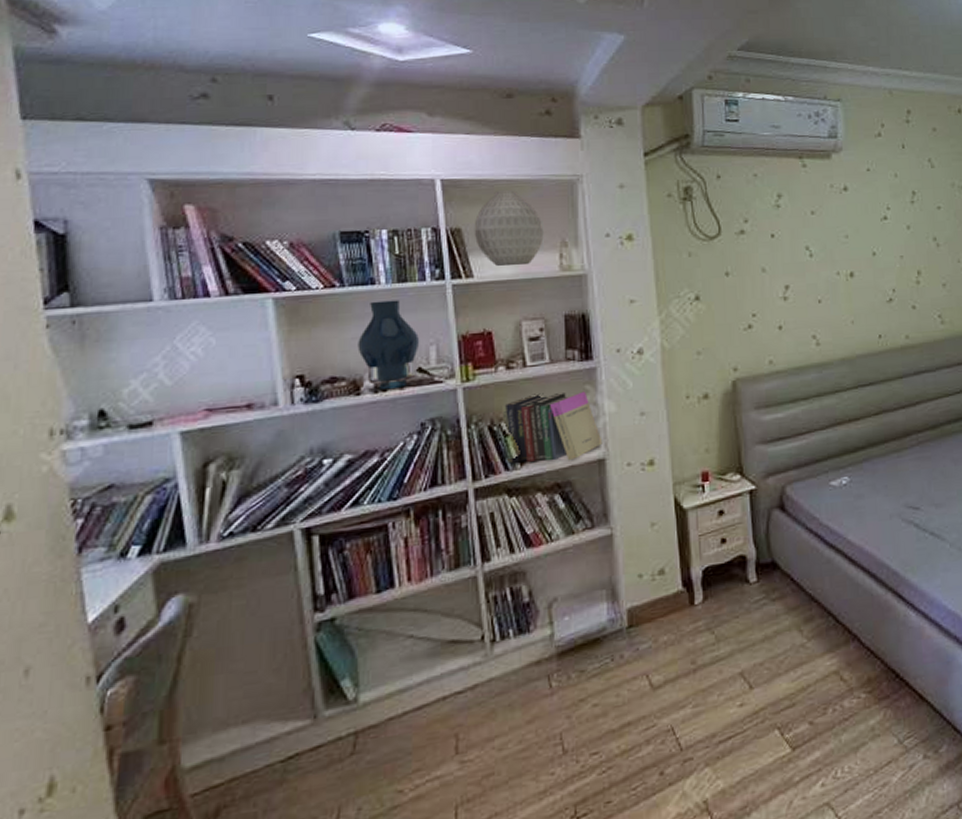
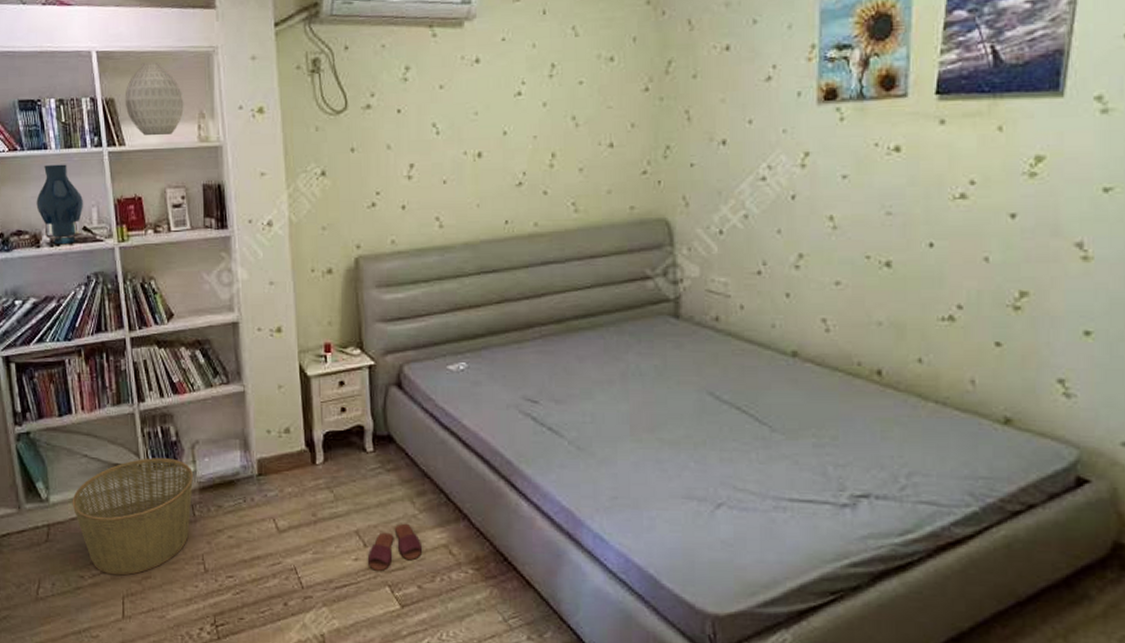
basket: none [390,623,550,782] -> present [72,458,193,576]
books: present [501,391,603,464] -> none [150,257,236,321]
slippers: none [754,654,812,714] -> present [367,523,422,571]

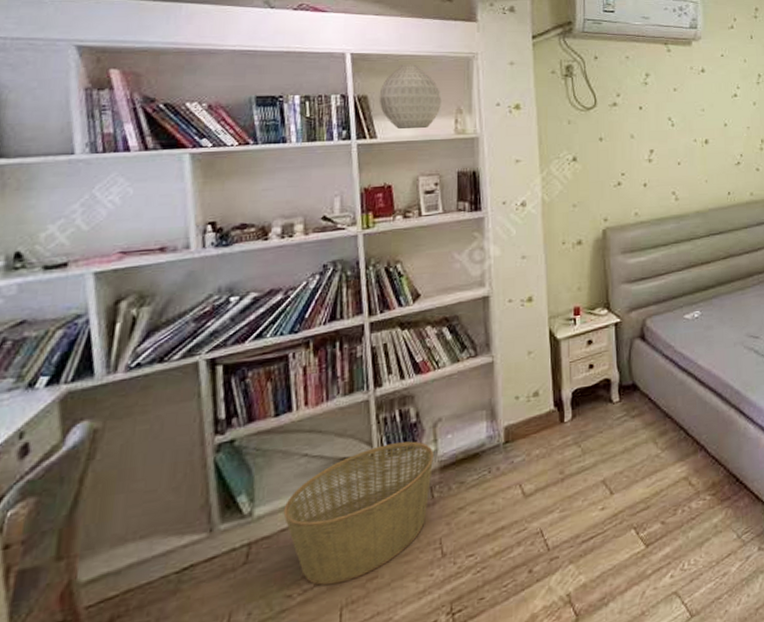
vase: present [36,164,84,245] -> none [267,156,326,236]
slippers: present [367,523,422,571] -> none [613,463,664,516]

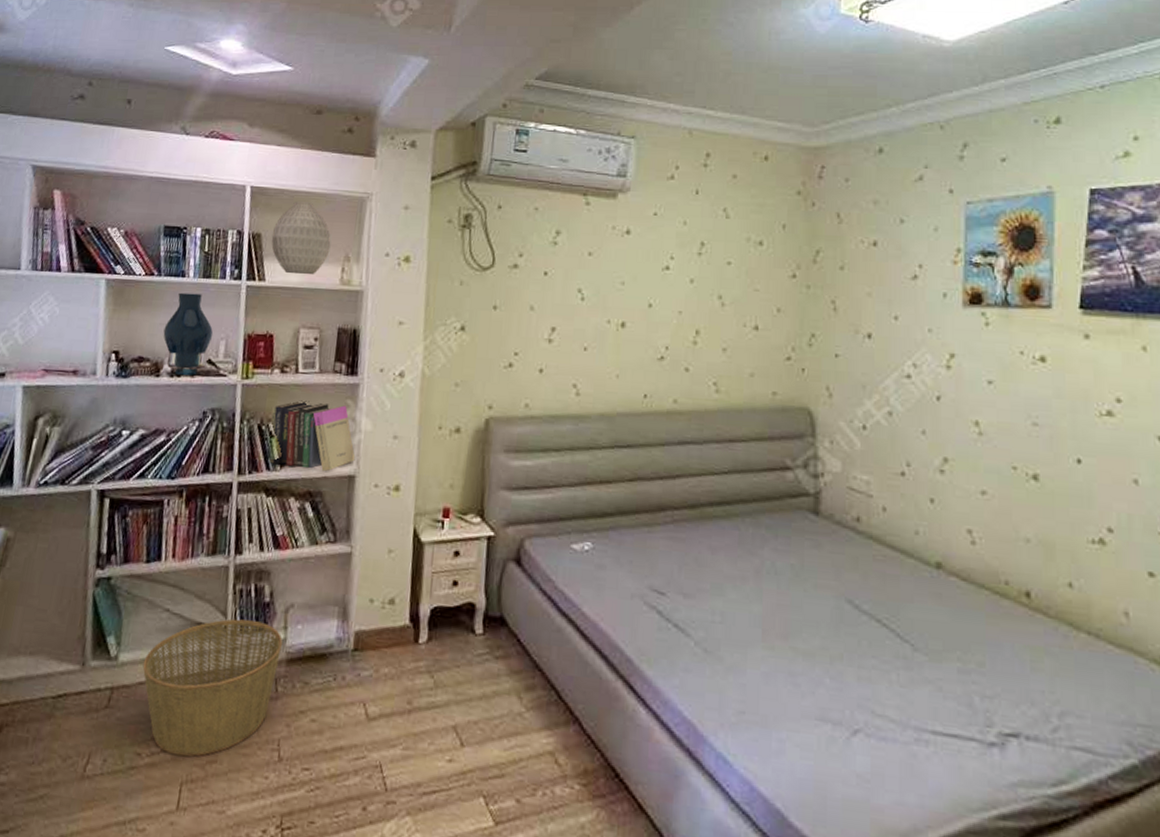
vase: none [267,156,326,236] -> present [163,292,214,376]
books: none [397,238,488,300] -> present [269,400,356,472]

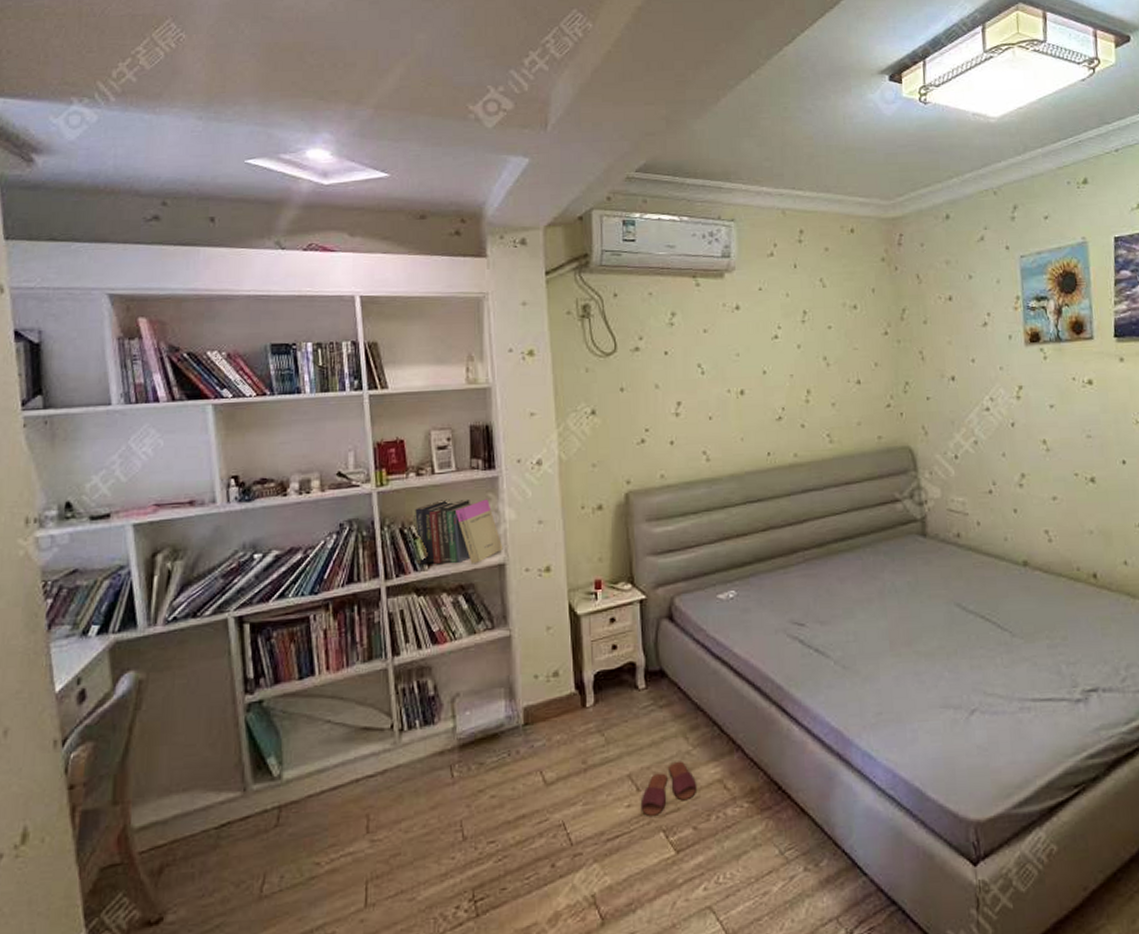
basket: present [142,618,283,757] -> none [309,715,452,857]
vase: present [163,292,214,376] -> none [285,408,340,492]
vase: present [271,201,331,275] -> none [389,307,452,379]
slippers: none [462,721,525,778] -> present [640,761,696,816]

